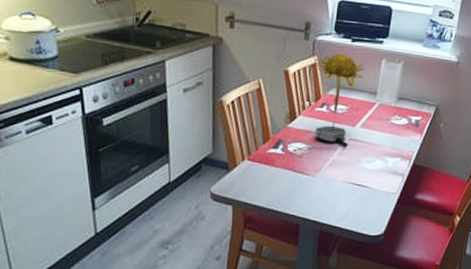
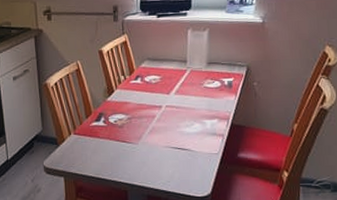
potted flower: present [314,53,365,147] -> none [125,29,173,114]

